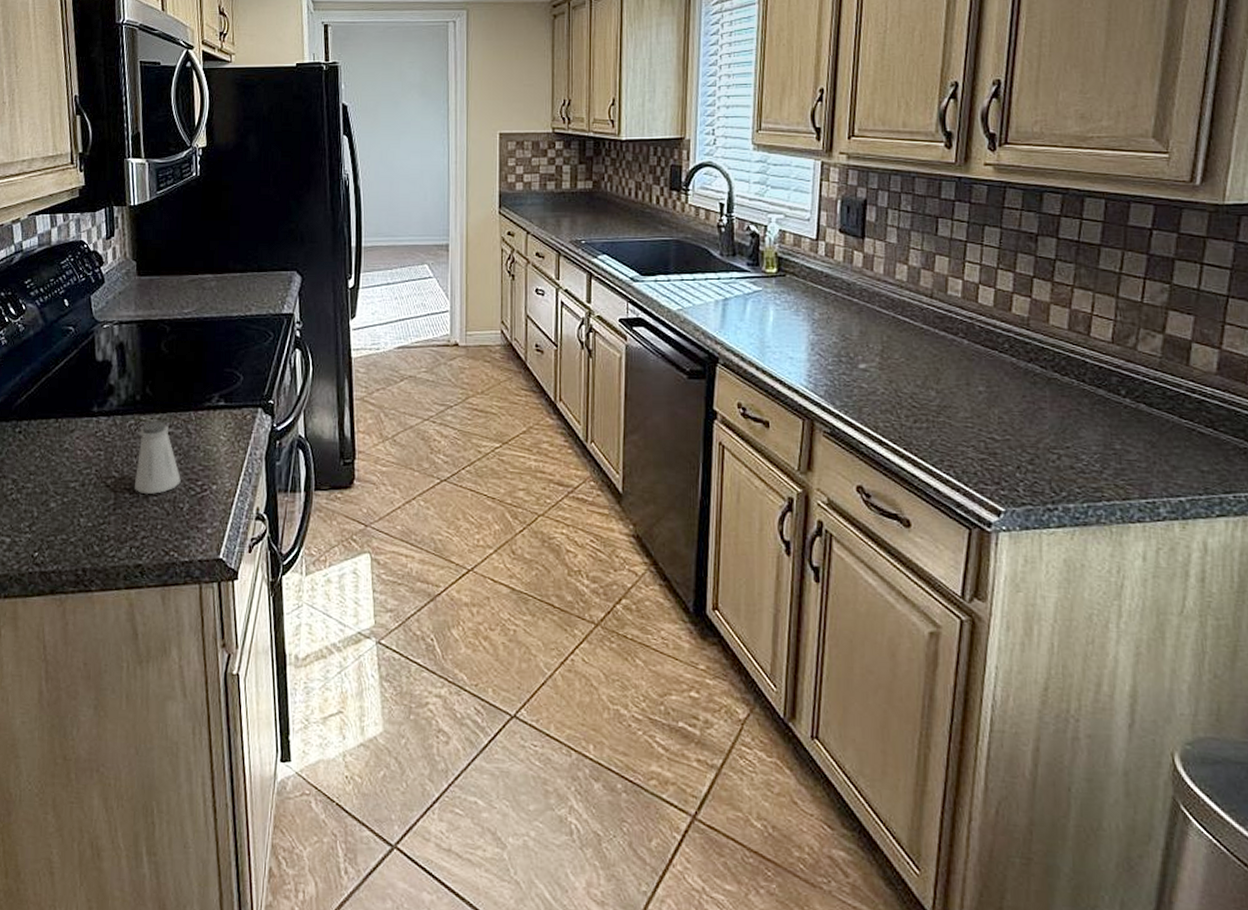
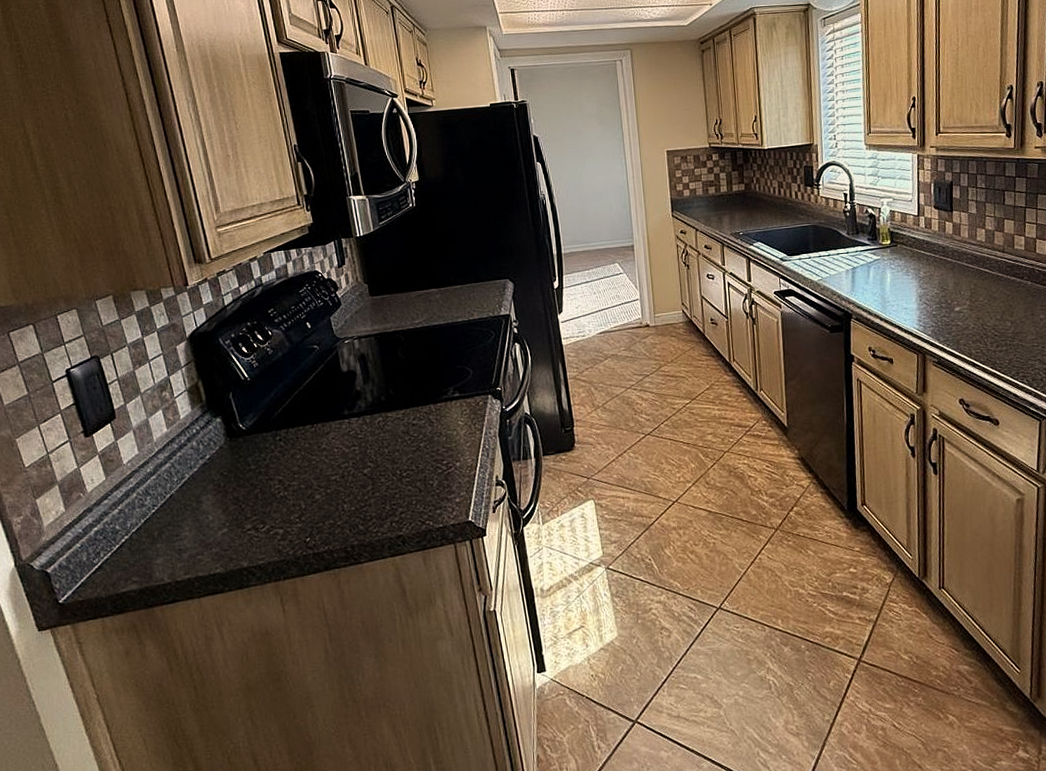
saltshaker: present [135,421,181,495] -> none [388,415,429,478]

